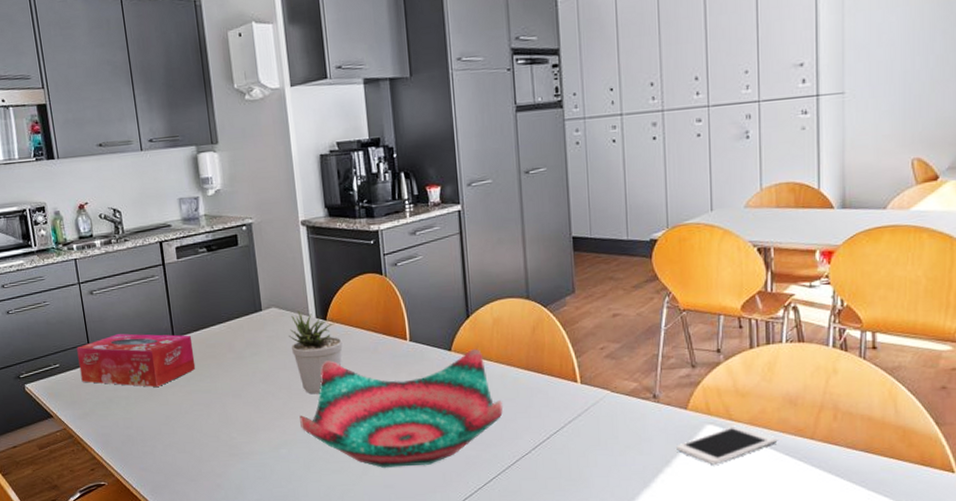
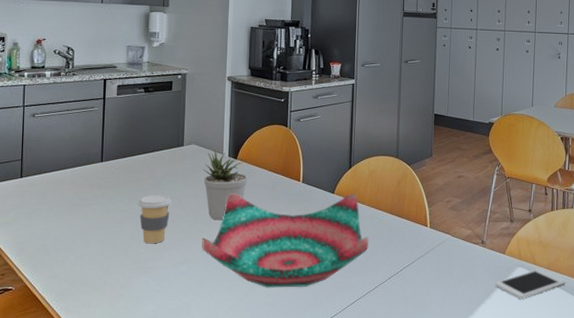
tissue box: present [76,333,196,387] -> none [8,154,118,203]
coffee cup: none [221,369,259,427] -> present [138,194,172,244]

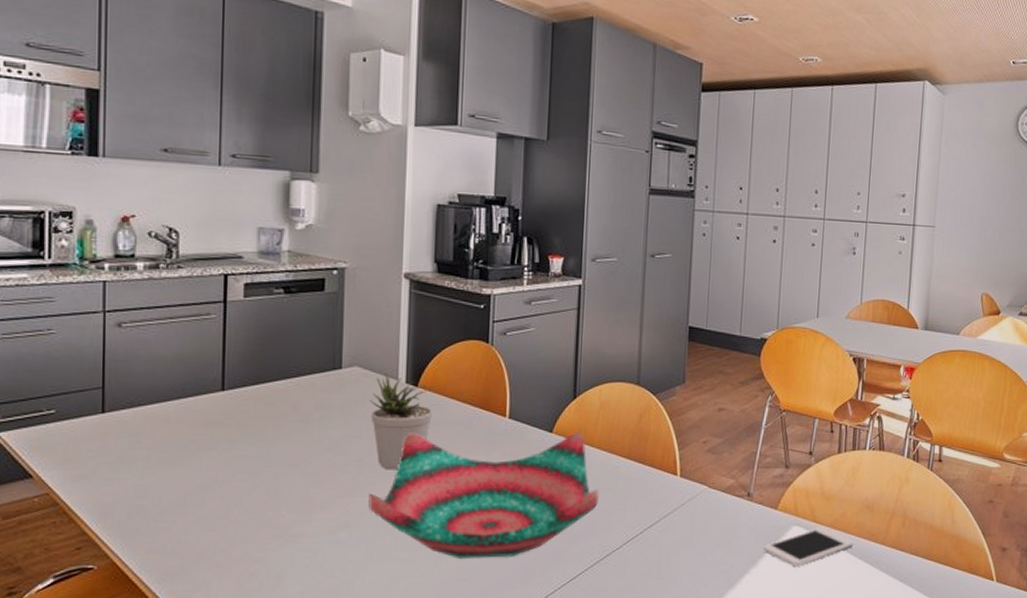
coffee cup: present [138,194,172,244] -> none [277,435,325,503]

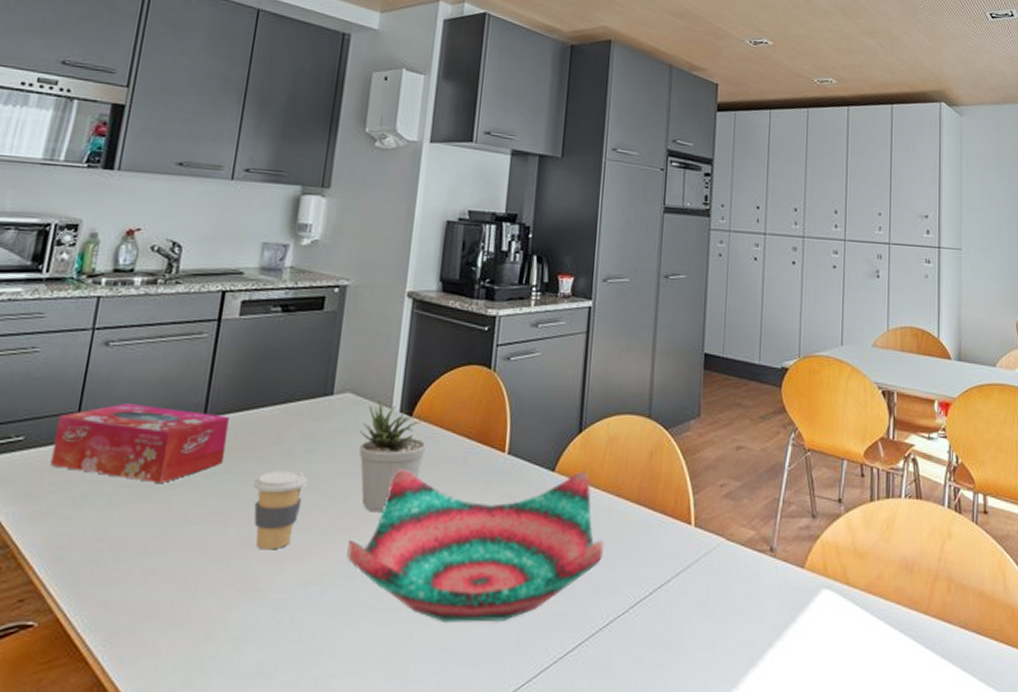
tissue box: none [84,379,247,448] -> present [50,403,230,483]
coffee cup: none [277,435,325,503] -> present [253,470,307,550]
cell phone: present [763,528,854,566] -> none [790,592,893,640]

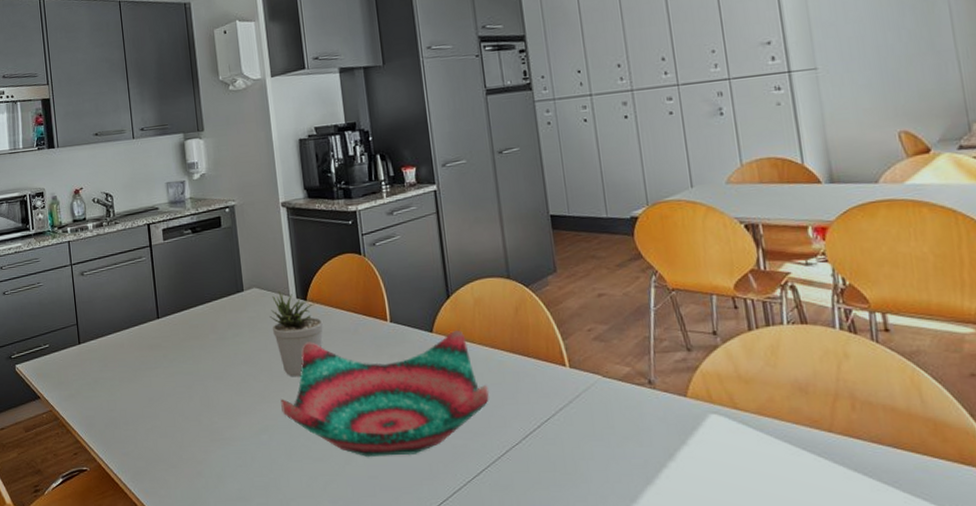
tissue box: present [50,403,230,483] -> none [66,314,179,368]
coffee cup: present [253,470,307,550] -> none [203,350,240,410]

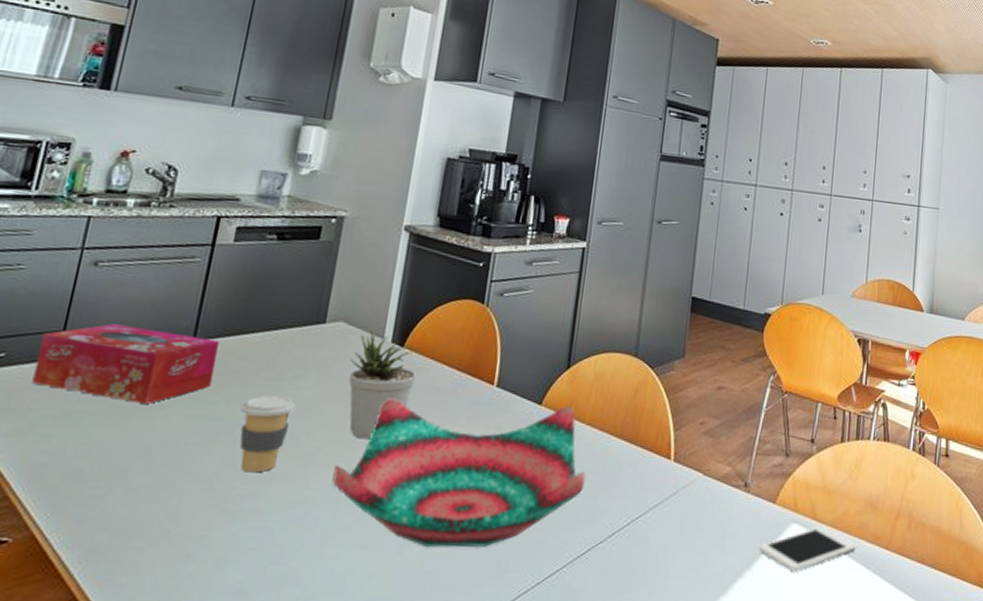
tissue box: none [66,314,179,368] -> present [31,324,220,404]
coffee cup: none [203,350,240,410] -> present [239,395,296,473]
cell phone: none [679,415,792,459] -> present [759,527,857,572]

